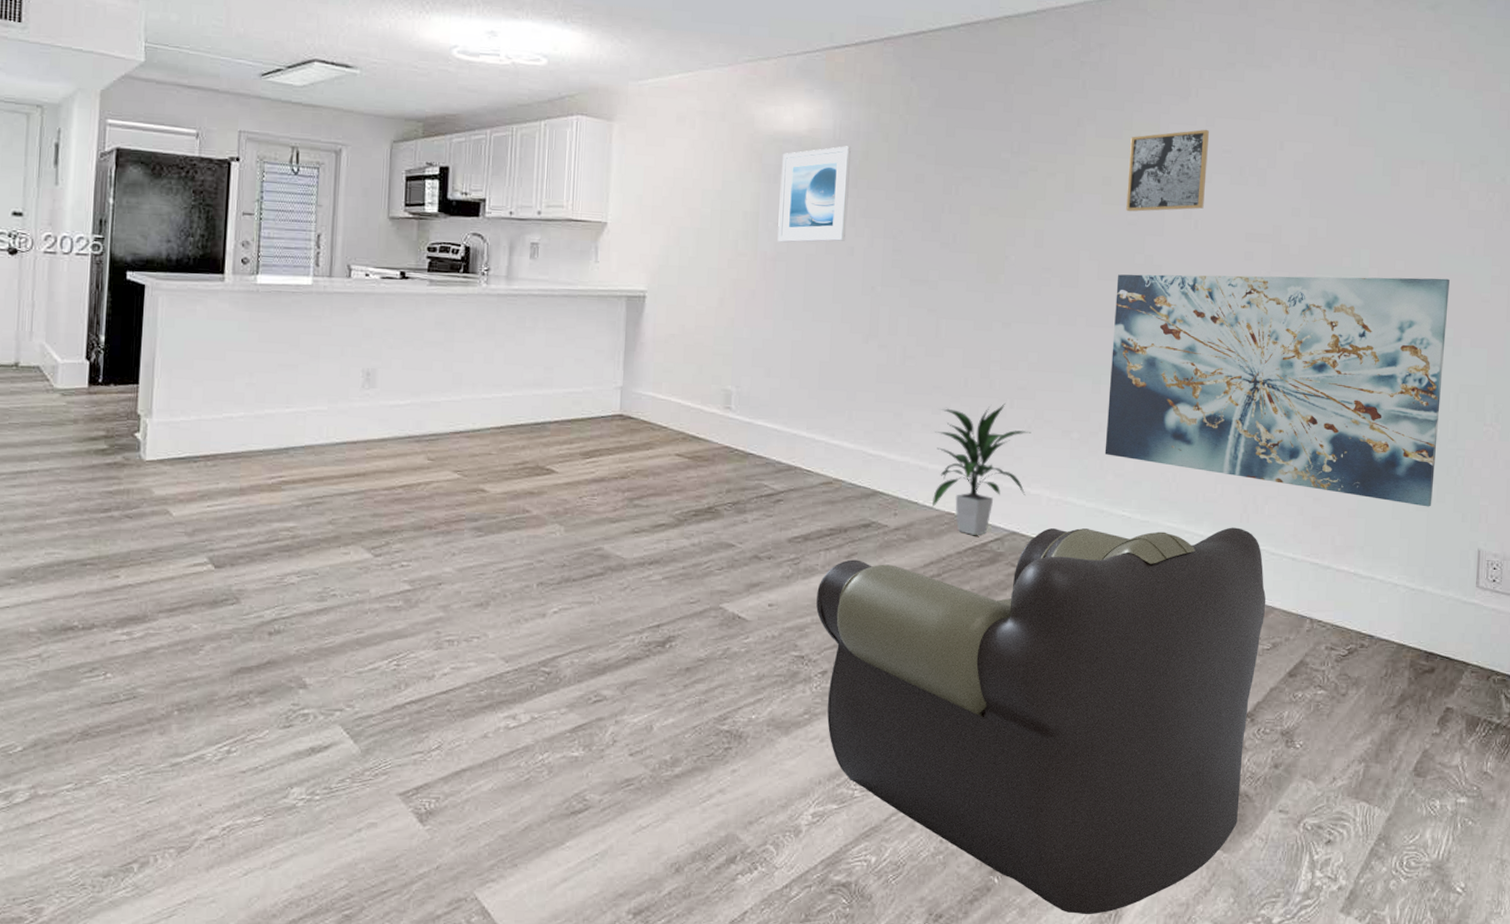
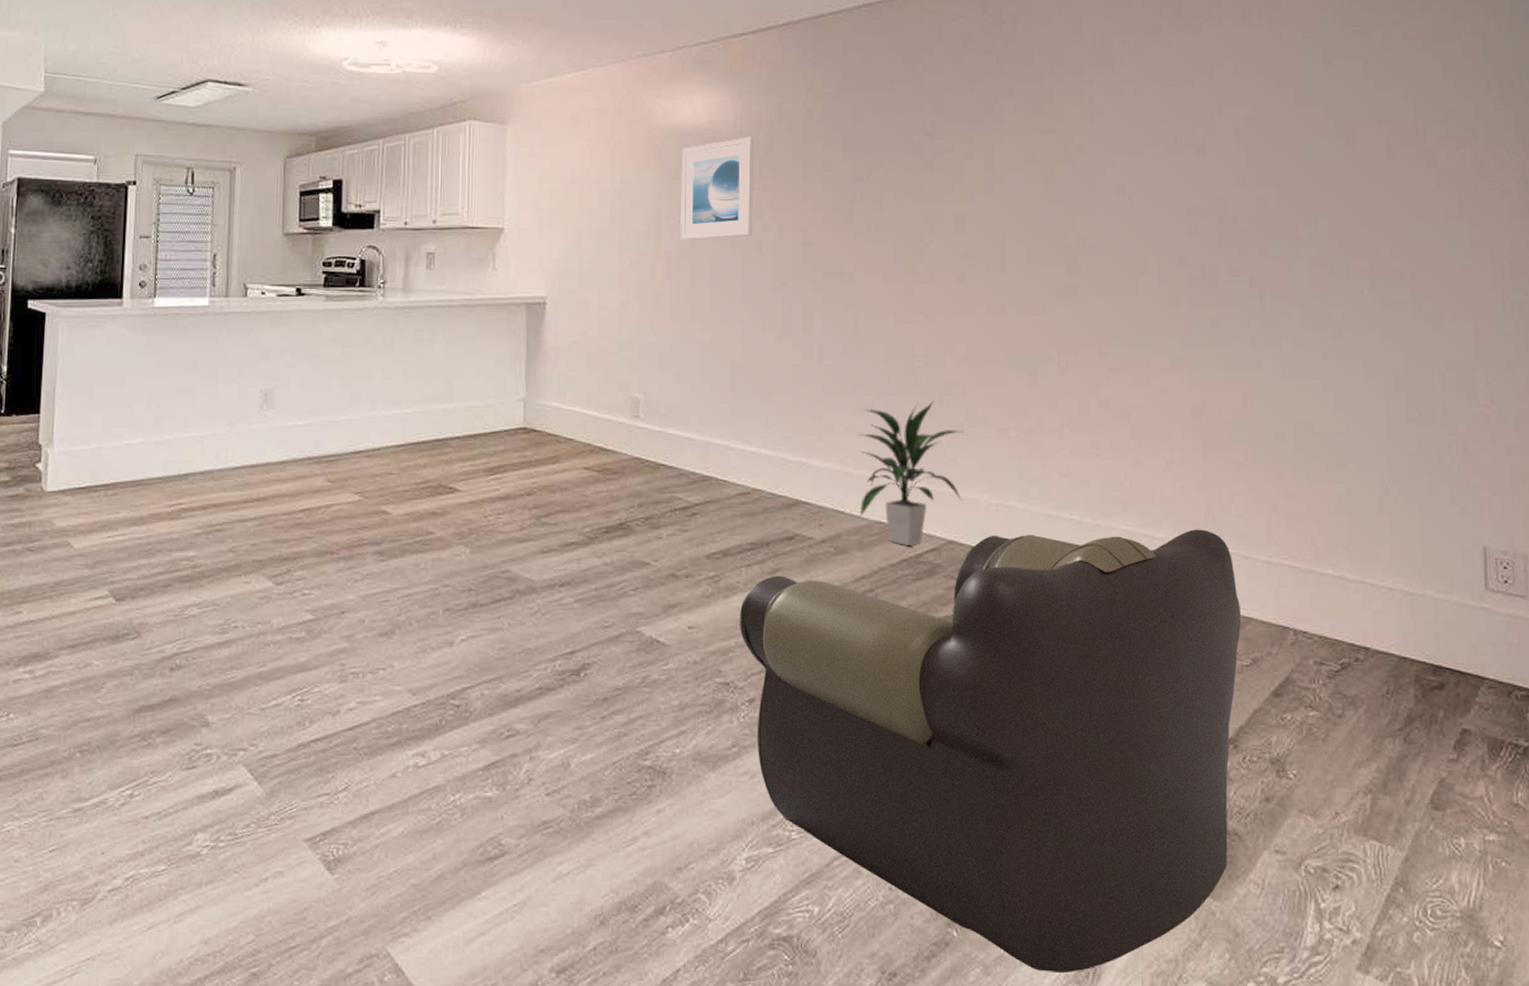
wall art: present [1104,274,1450,507] -> none [1046,245,1425,500]
wall art: present [1126,129,1210,212] -> none [1052,98,1139,191]

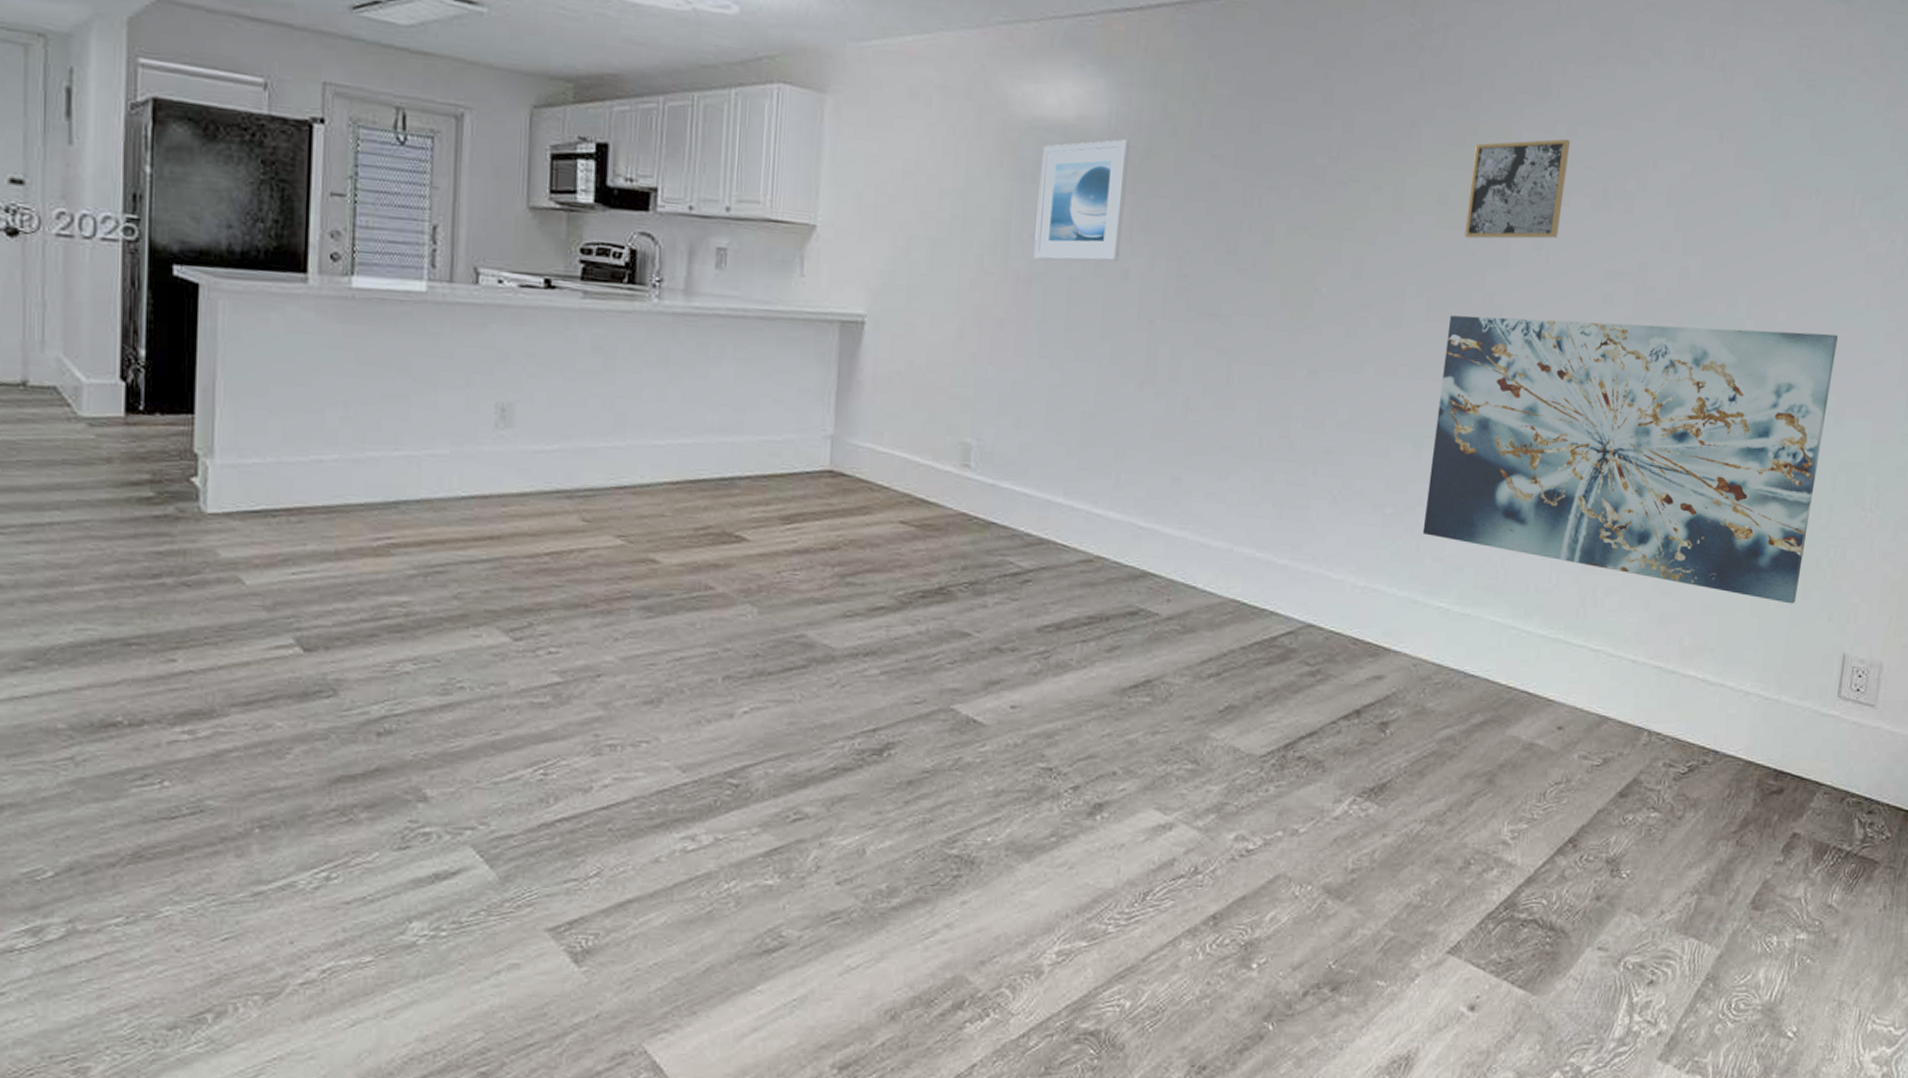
armchair: present [740,529,1242,974] -> none [1069,621,1600,1065]
indoor plant: present [859,400,964,547] -> none [1212,468,1337,629]
wall art: none [1046,245,1425,500] -> present [1422,315,1838,604]
wall art: none [1052,98,1139,191] -> present [1464,138,1571,239]

